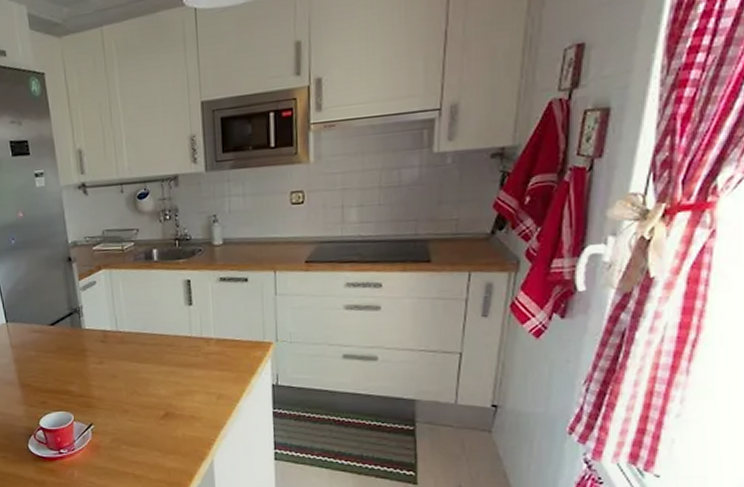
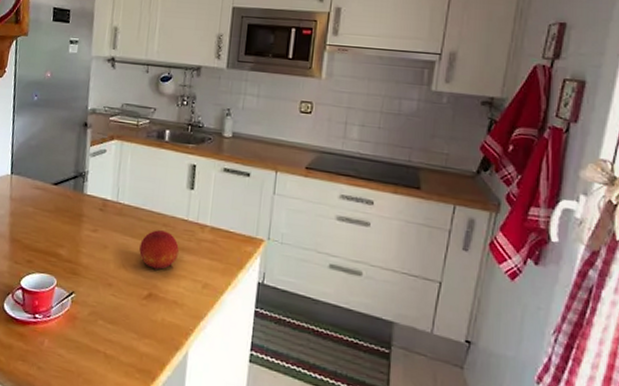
fruit: none [148,351,188,391] -> present [139,230,179,272]

